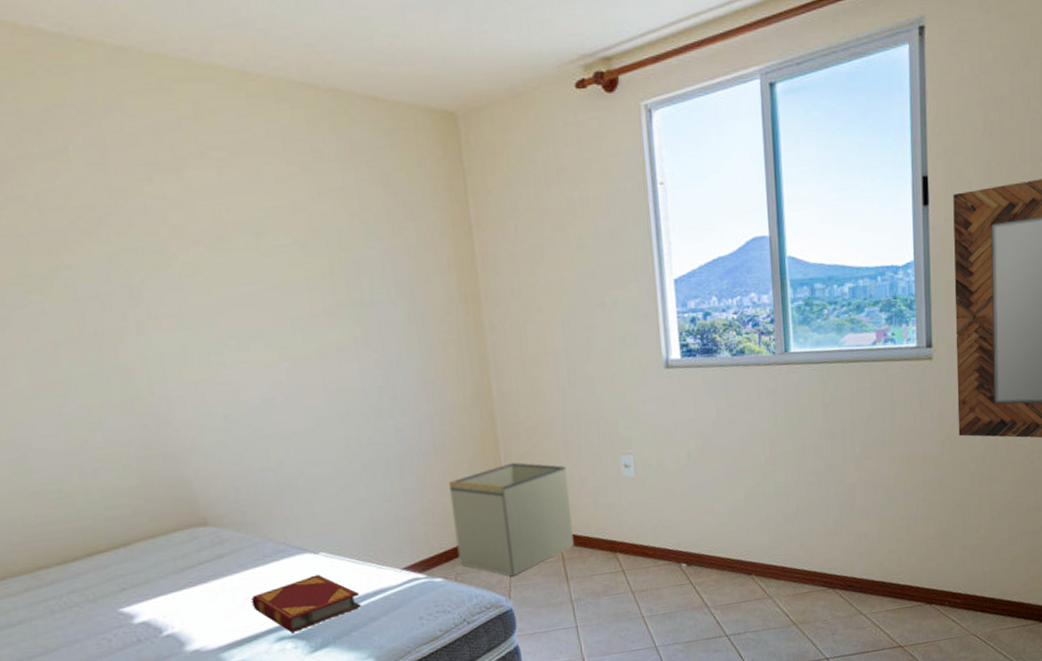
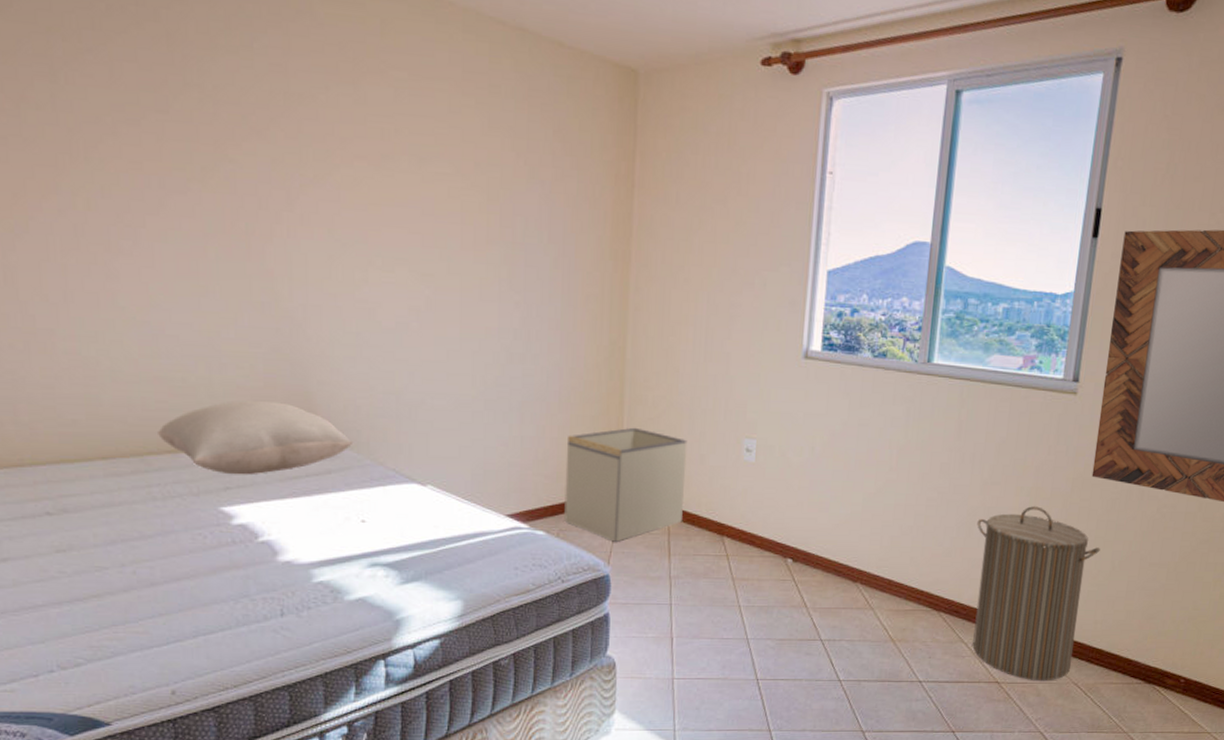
pillow: none [43,496,240,576] -> present [158,400,354,475]
hardback book: present [251,574,362,633] -> none [351,506,460,560]
laundry hamper: none [857,473,978,639] -> present [972,506,1100,681]

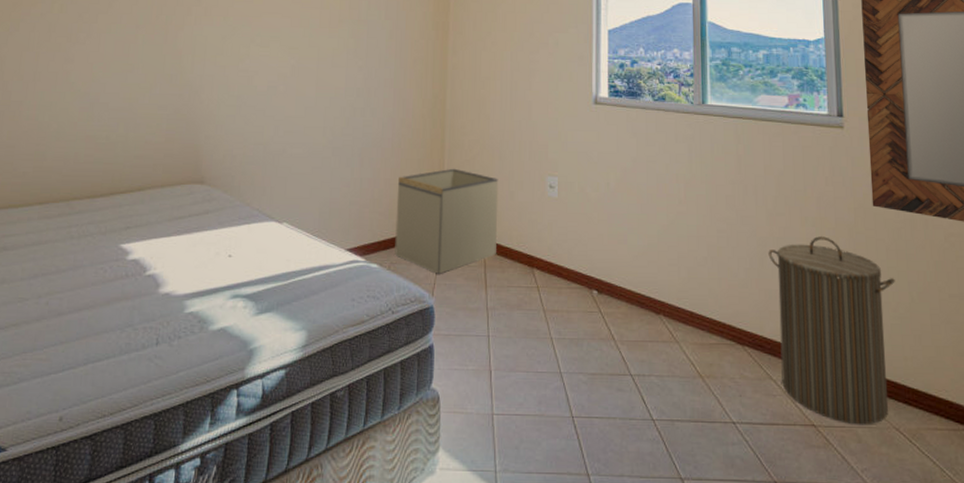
pillow: present [158,400,354,475] -> none [82,152,228,216]

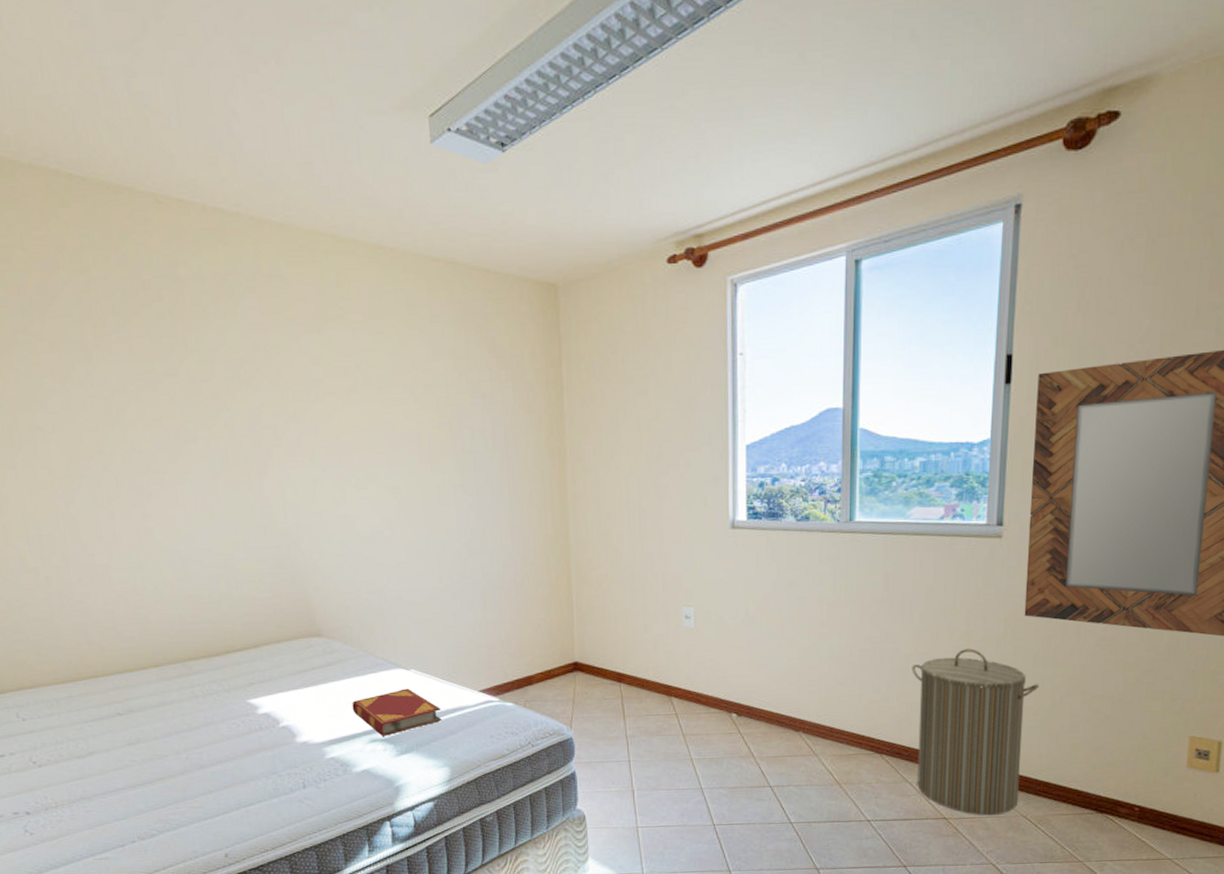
hardback book: none [220,242,307,292] -> present [352,688,442,736]
storage bin: present [395,168,499,274] -> none [525,605,633,708]

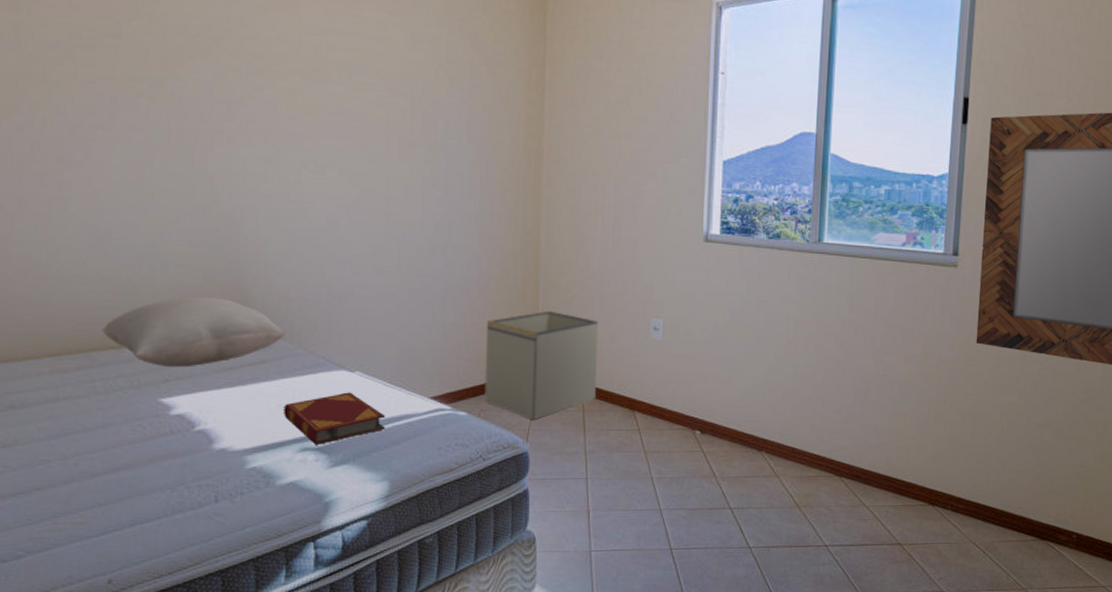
pillow: none [194,607,348,673] -> present [102,296,287,368]
storage bin: none [525,605,633,708] -> present [484,310,599,420]
laundry hamper: present [912,649,1039,816] -> none [872,373,989,542]

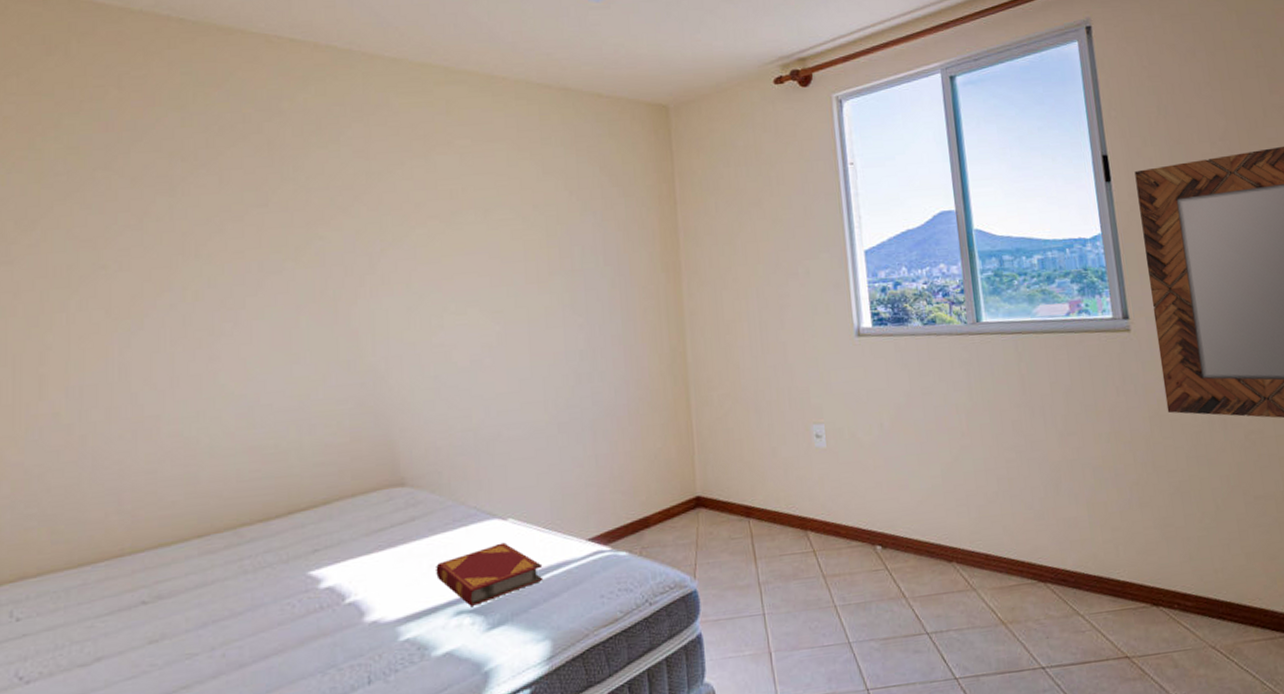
pillow: present [102,296,287,368] -> none [251,454,436,536]
storage bin: present [484,310,599,420] -> none [639,429,763,553]

